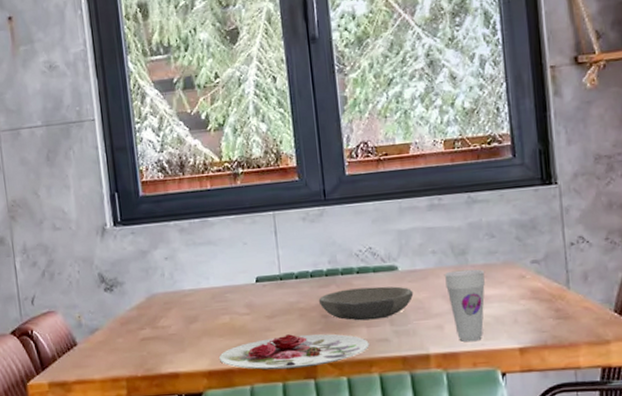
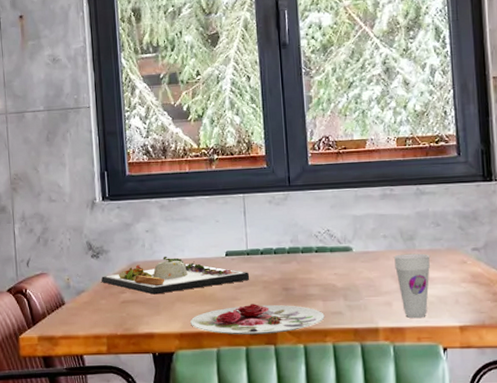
dinner plate: none [117,285,284,330] -> present [101,256,250,295]
bowl: present [318,286,414,321] -> none [280,265,366,295]

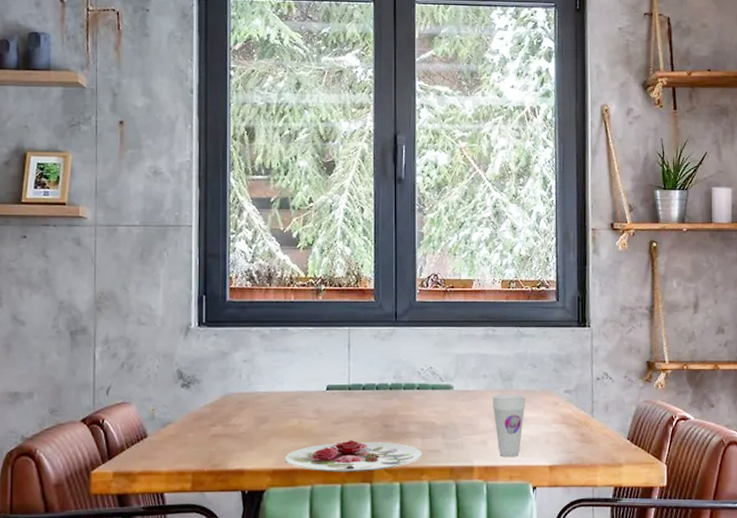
dinner plate: present [101,256,250,295] -> none [191,388,350,428]

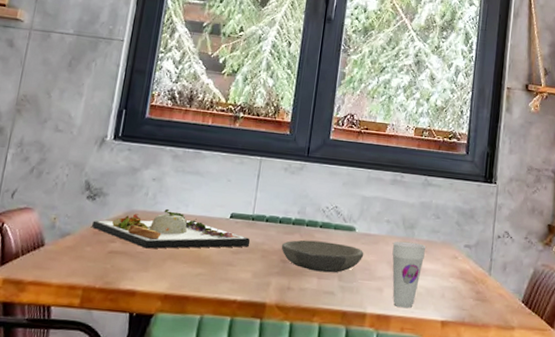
dinner plate: none [191,388,350,428] -> present [92,208,251,249]
plate: present [284,440,422,473] -> none [177,272,317,307]
bowl: none [381,402,465,432] -> present [281,240,364,273]

